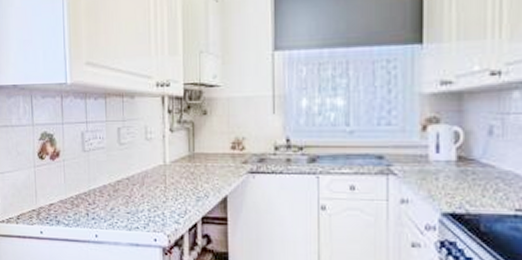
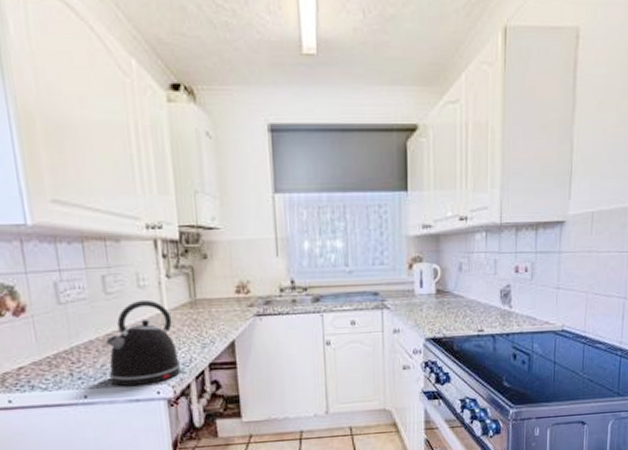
kettle: none [115,151,177,232] -> present [104,299,181,387]

